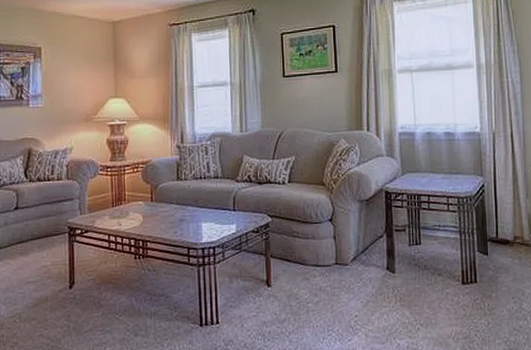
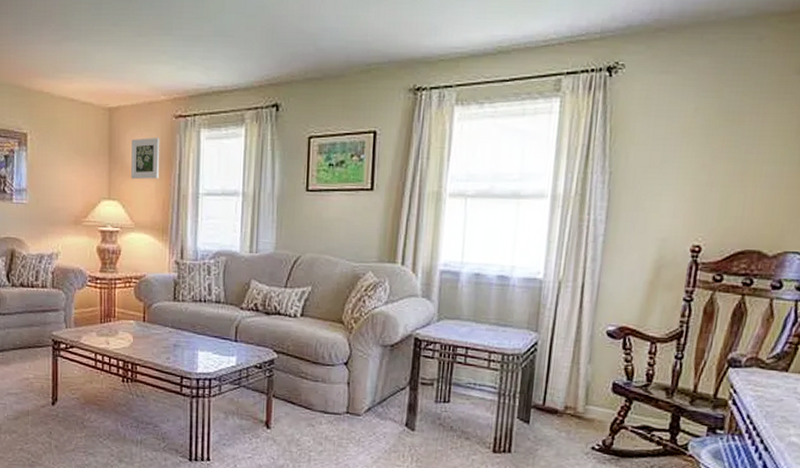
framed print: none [133,43,159,79] -> present [131,138,160,180]

